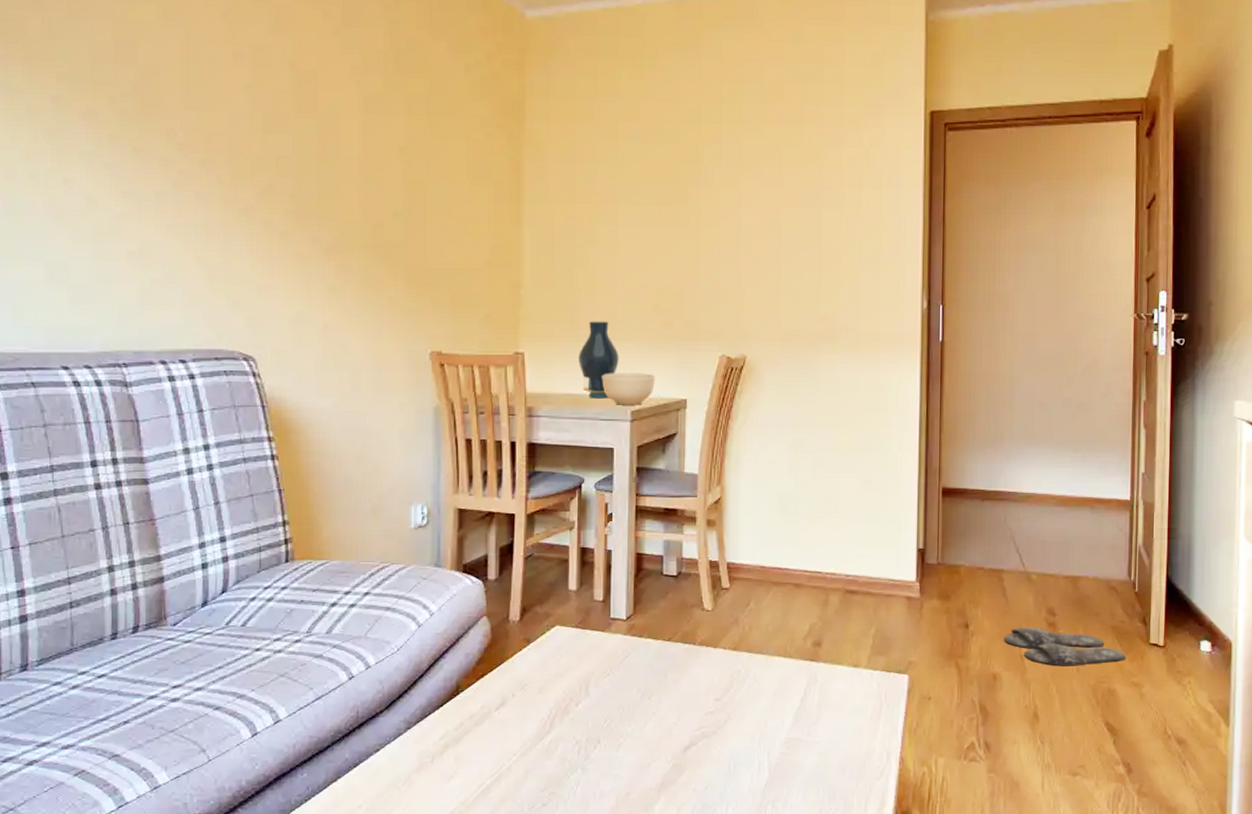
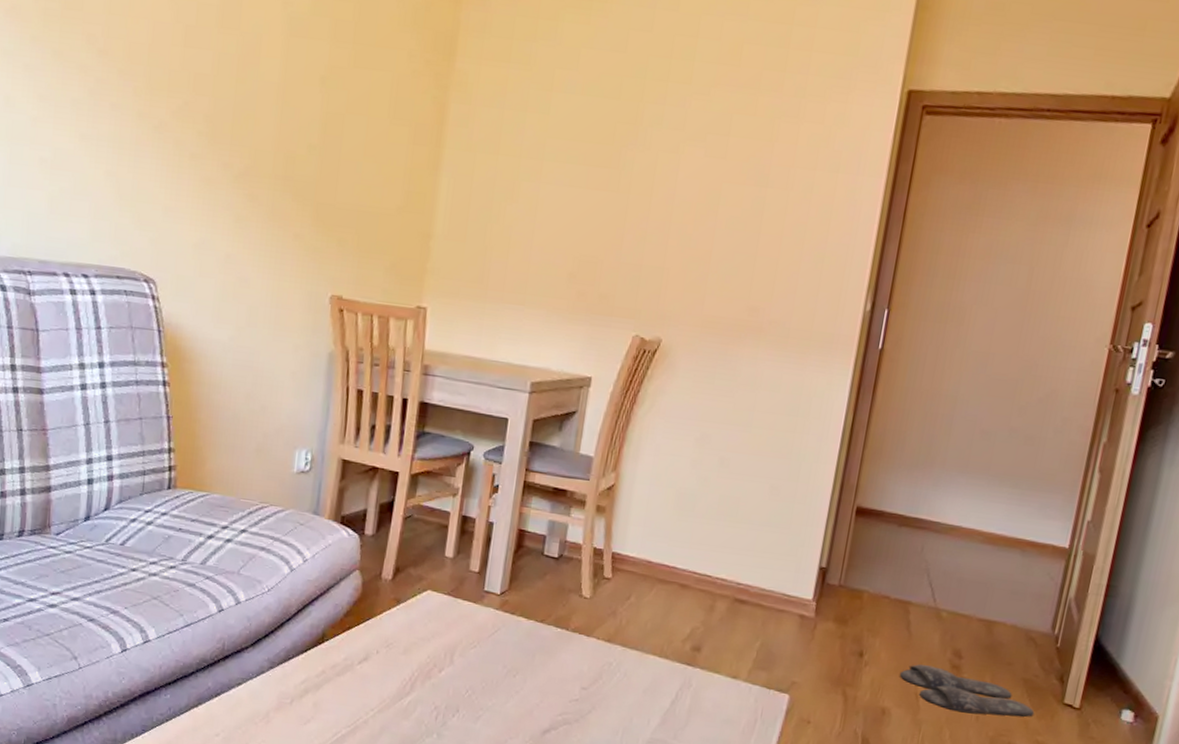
vase: present [578,321,619,399] -> none [482,282,526,366]
bowl: present [602,373,656,405] -> none [504,339,562,377]

